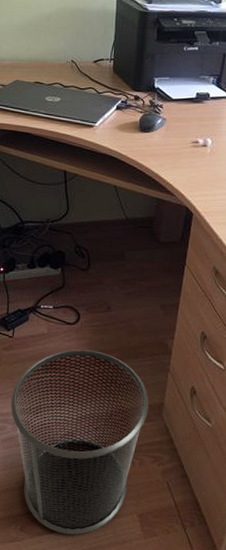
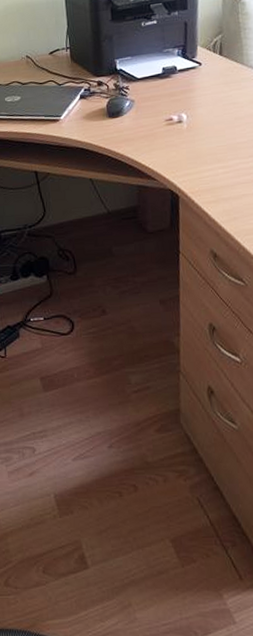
waste bin: present [11,349,149,535] -> none [13,360,164,571]

